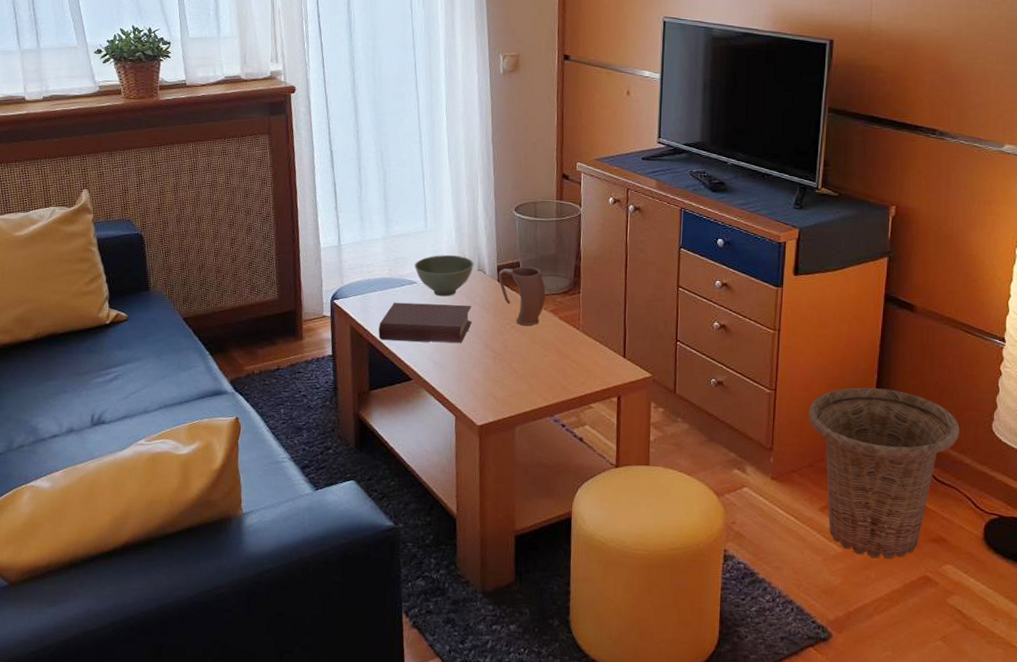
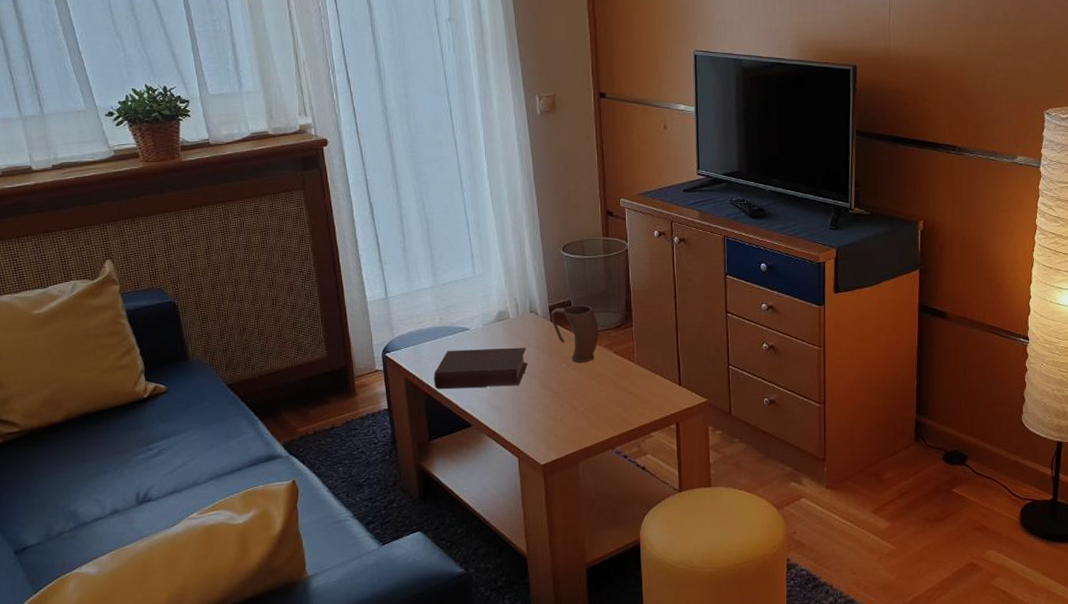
bowl: present [414,254,474,297] -> none [465,298,525,341]
basket: present [808,387,960,559] -> none [856,393,993,552]

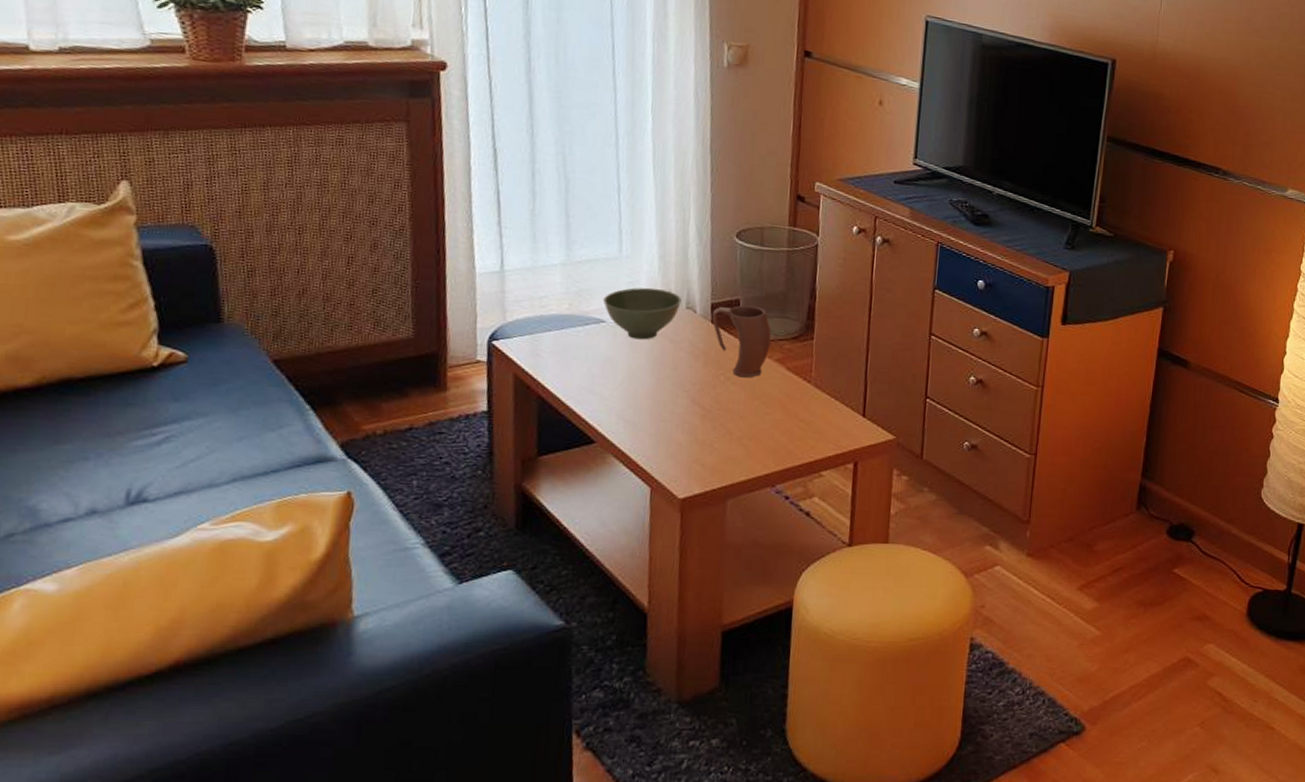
book: present [434,347,528,390] -> none [552,345,677,399]
bowl: none [465,298,525,341] -> present [603,287,682,340]

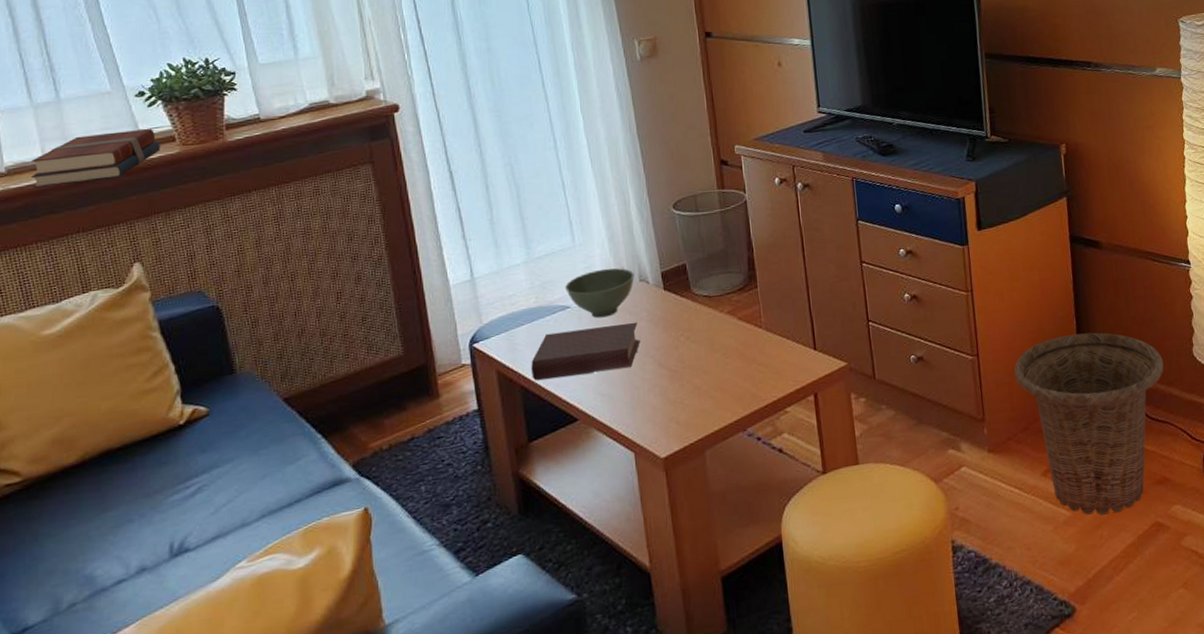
books: none [11,25,167,82] -> present [30,128,161,188]
book: none [552,345,677,399] -> present [531,321,640,381]
mug: present [712,305,771,378] -> none [663,267,720,335]
basket: none [1070,451,1229,641] -> present [1014,332,1164,515]

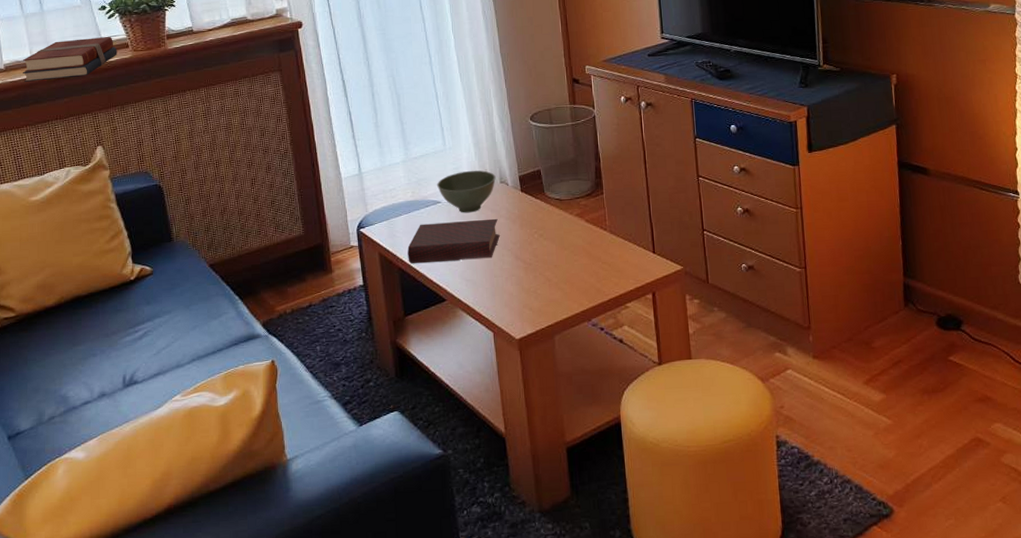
basket: present [1014,332,1164,515] -> none [840,254,989,426]

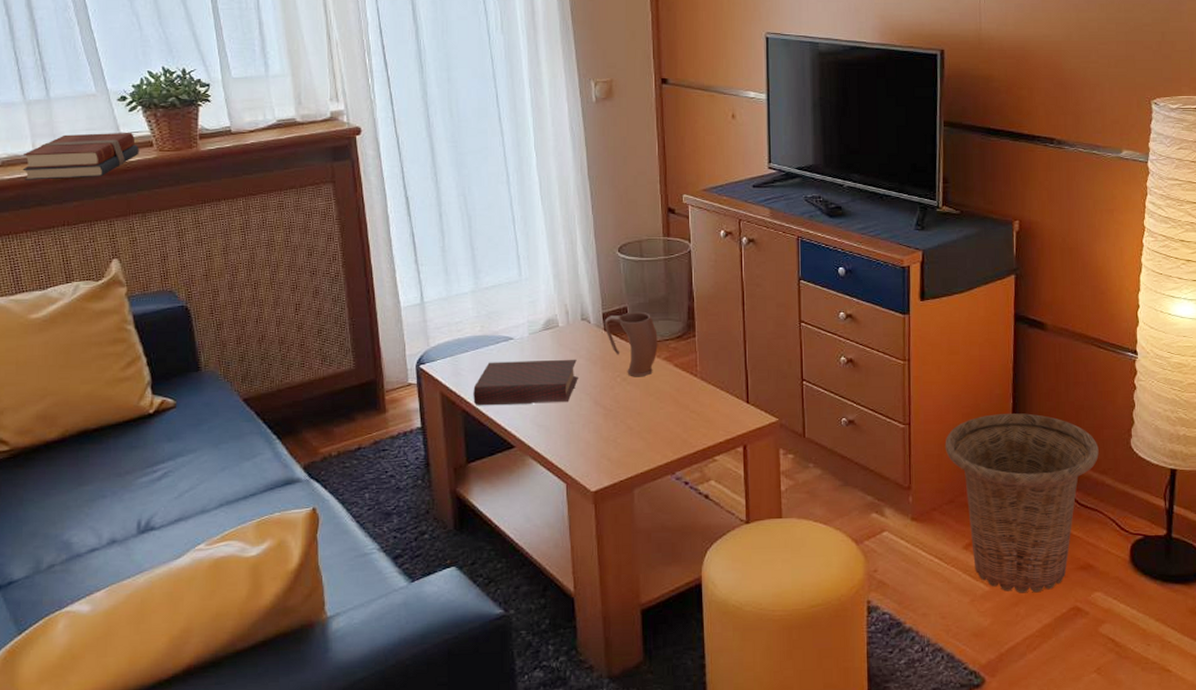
bowl: present [437,170,496,213] -> none [510,304,576,352]
mug: none [520,173,570,233] -> present [604,311,658,377]
basket: none [840,254,989,426] -> present [945,413,1099,594]

